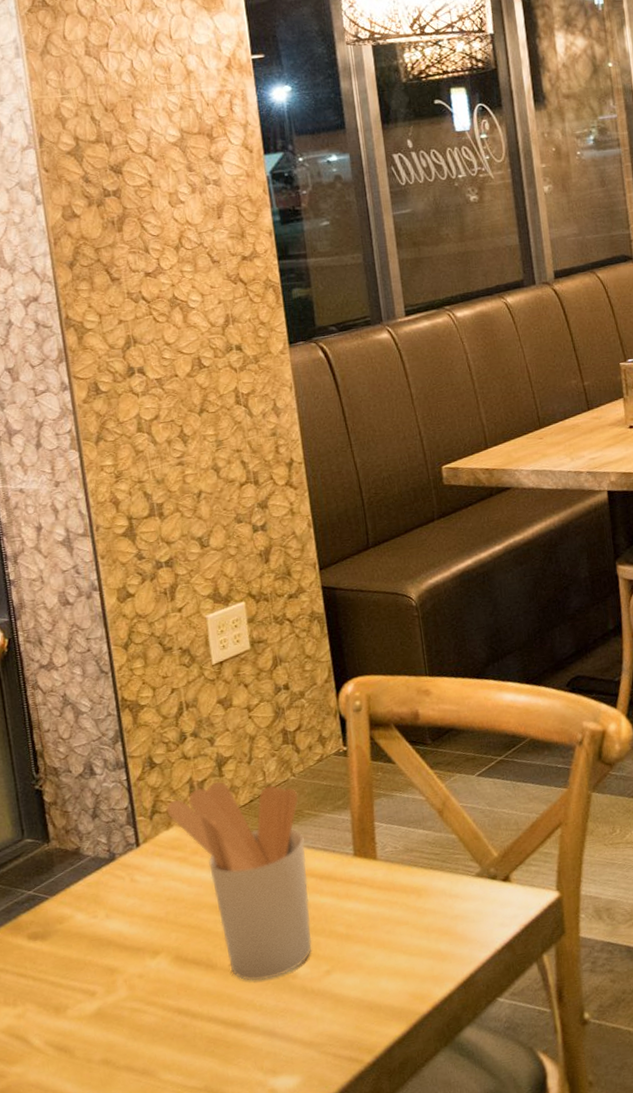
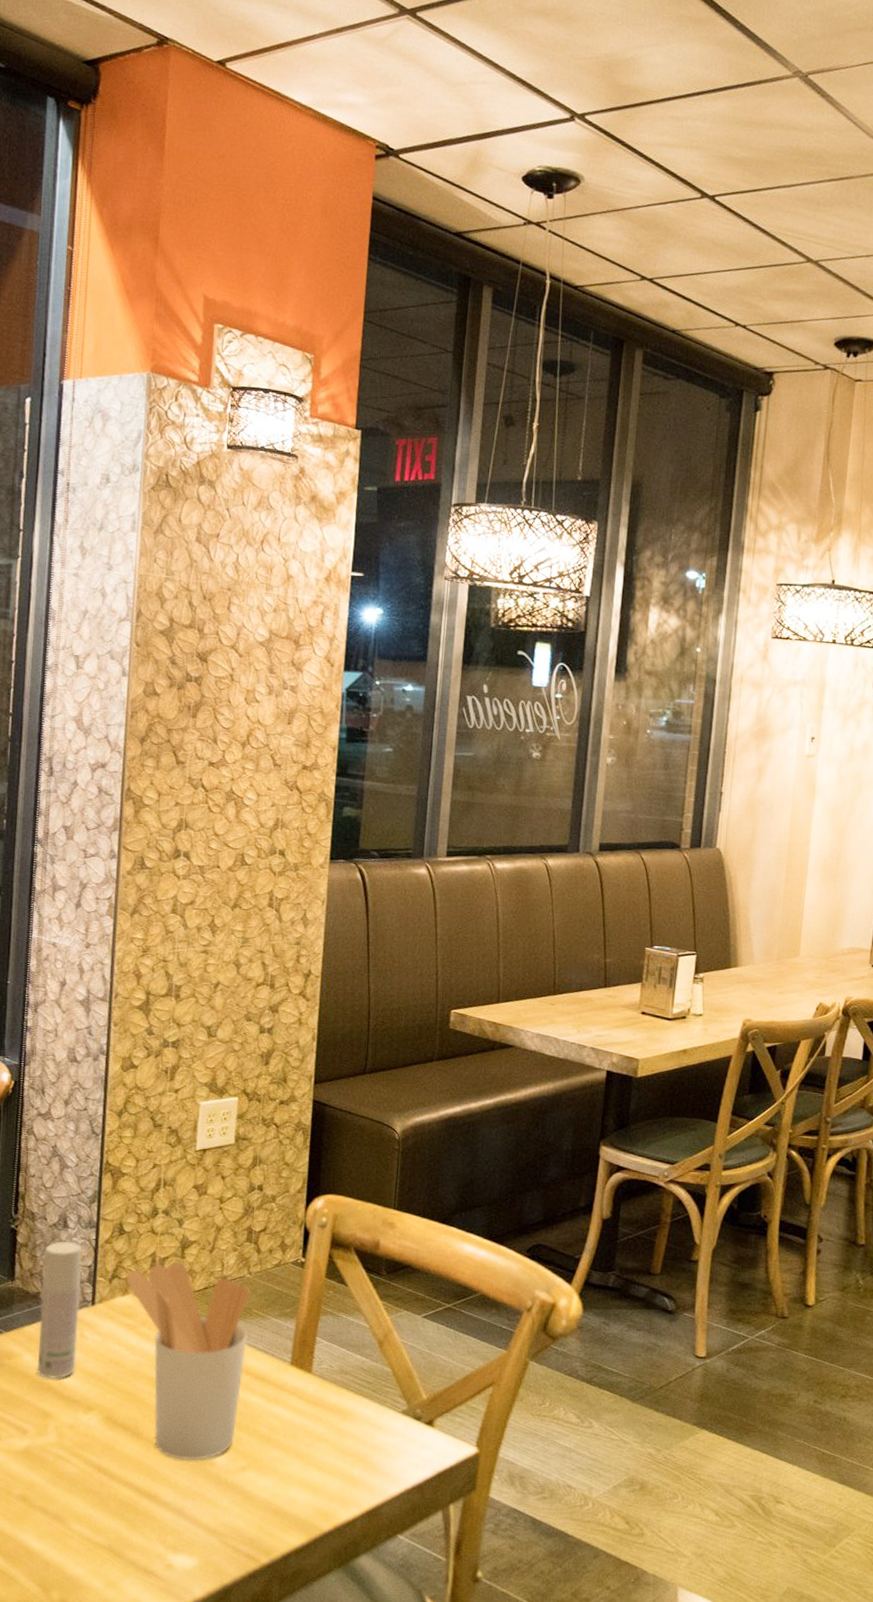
bottle: none [76,787,134,934] -> present [36,1241,82,1379]

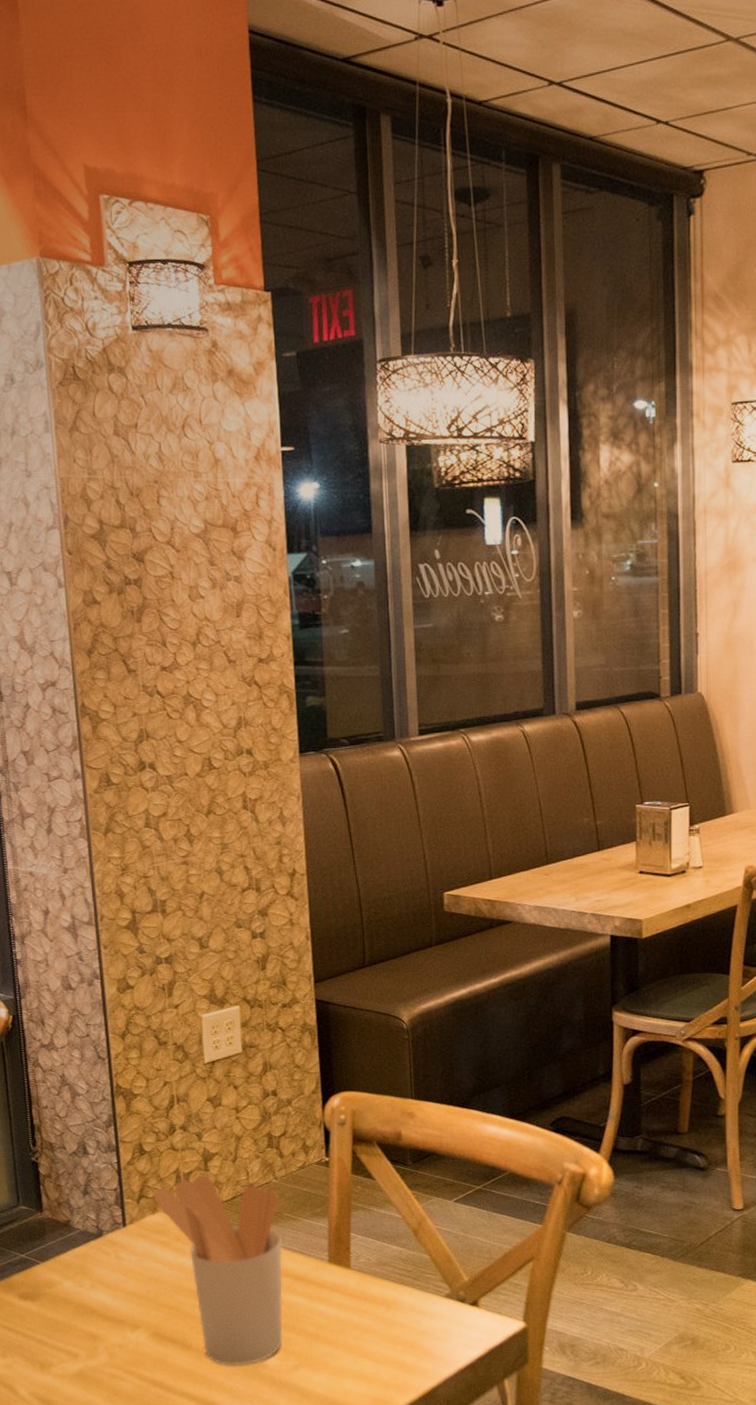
bottle: present [36,1241,82,1379] -> none [69,1167,117,1302]

